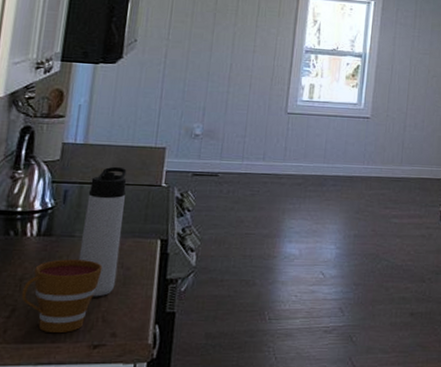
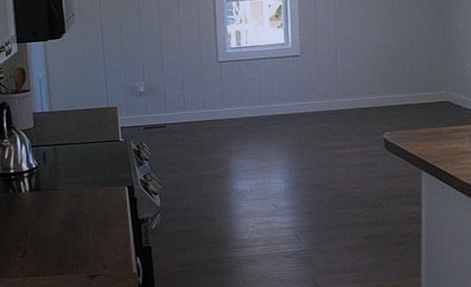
cup: present [21,259,103,333] -> none [28,208,86,267]
thermos bottle: present [78,166,127,297] -> none [62,128,98,237]

